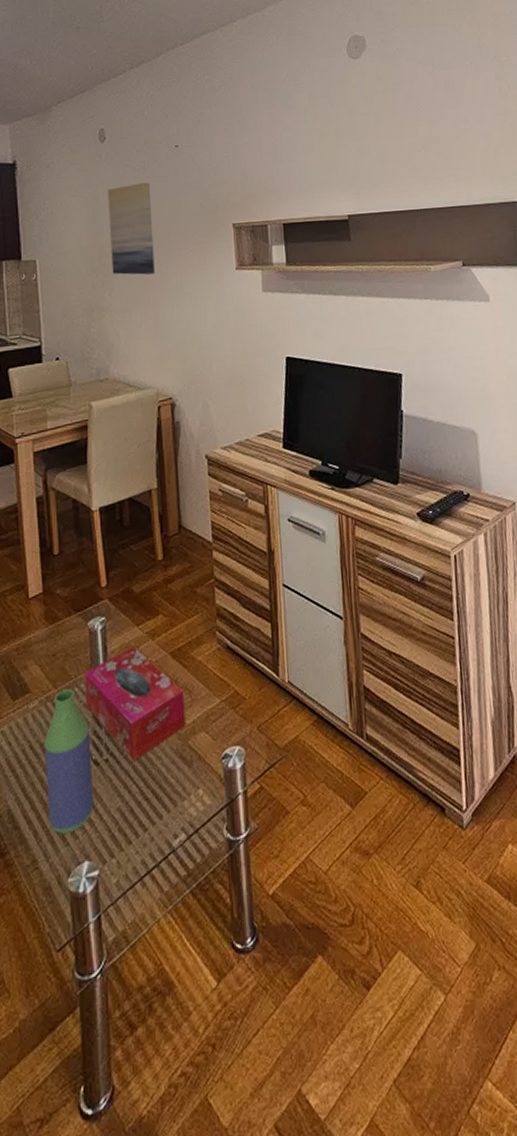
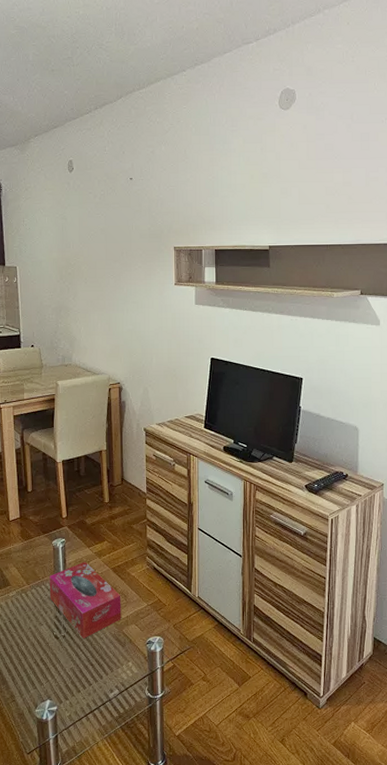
bottle: present [44,689,94,834] -> none [19,586,55,681]
wall art: present [108,182,155,275] -> none [74,208,110,284]

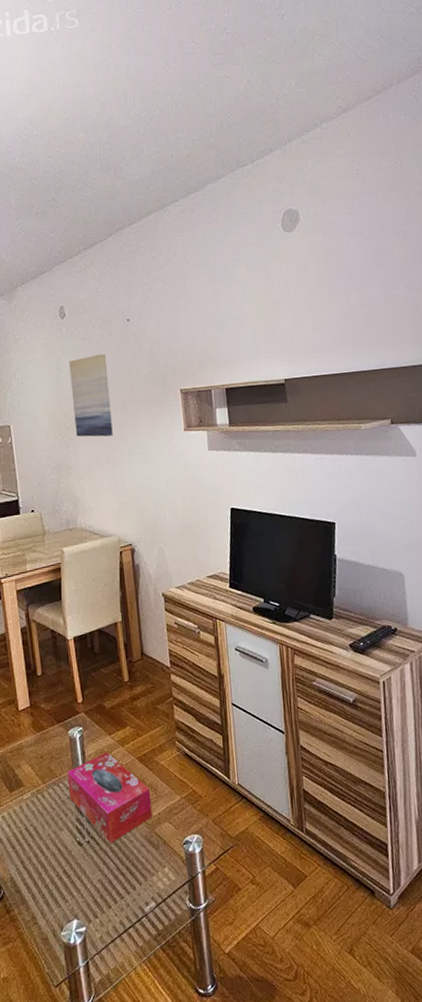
wall art: none [74,208,110,284] -> present [69,354,113,437]

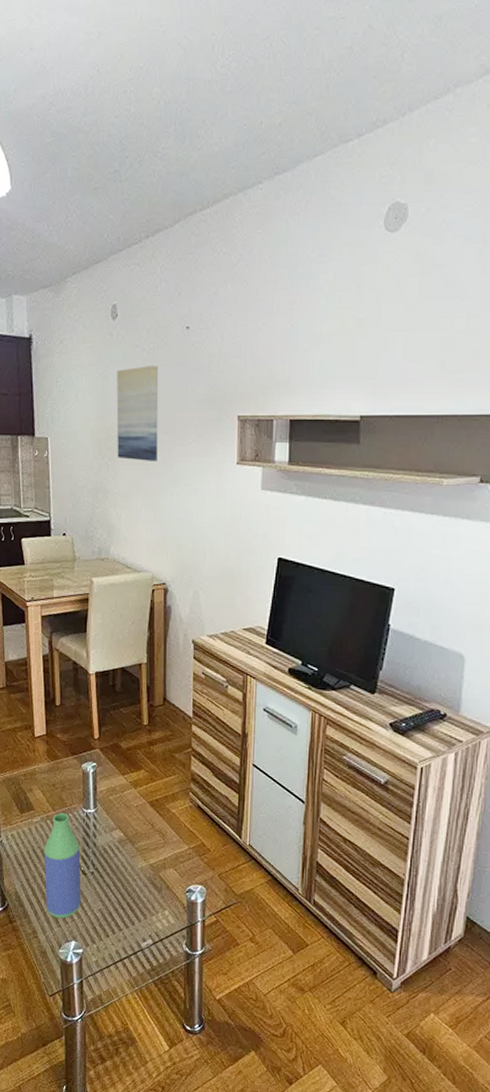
bottle: none [36,785,80,898] -> present [44,813,81,919]
tissue box: present [67,751,152,843] -> none [77,790,159,878]

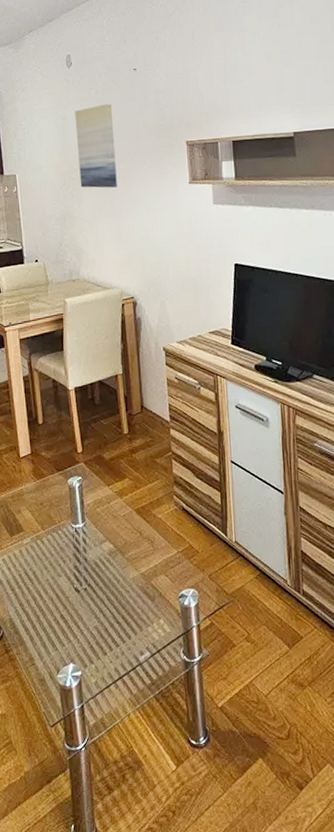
bottle: present [44,813,81,919] -> none [35,532,77,641]

